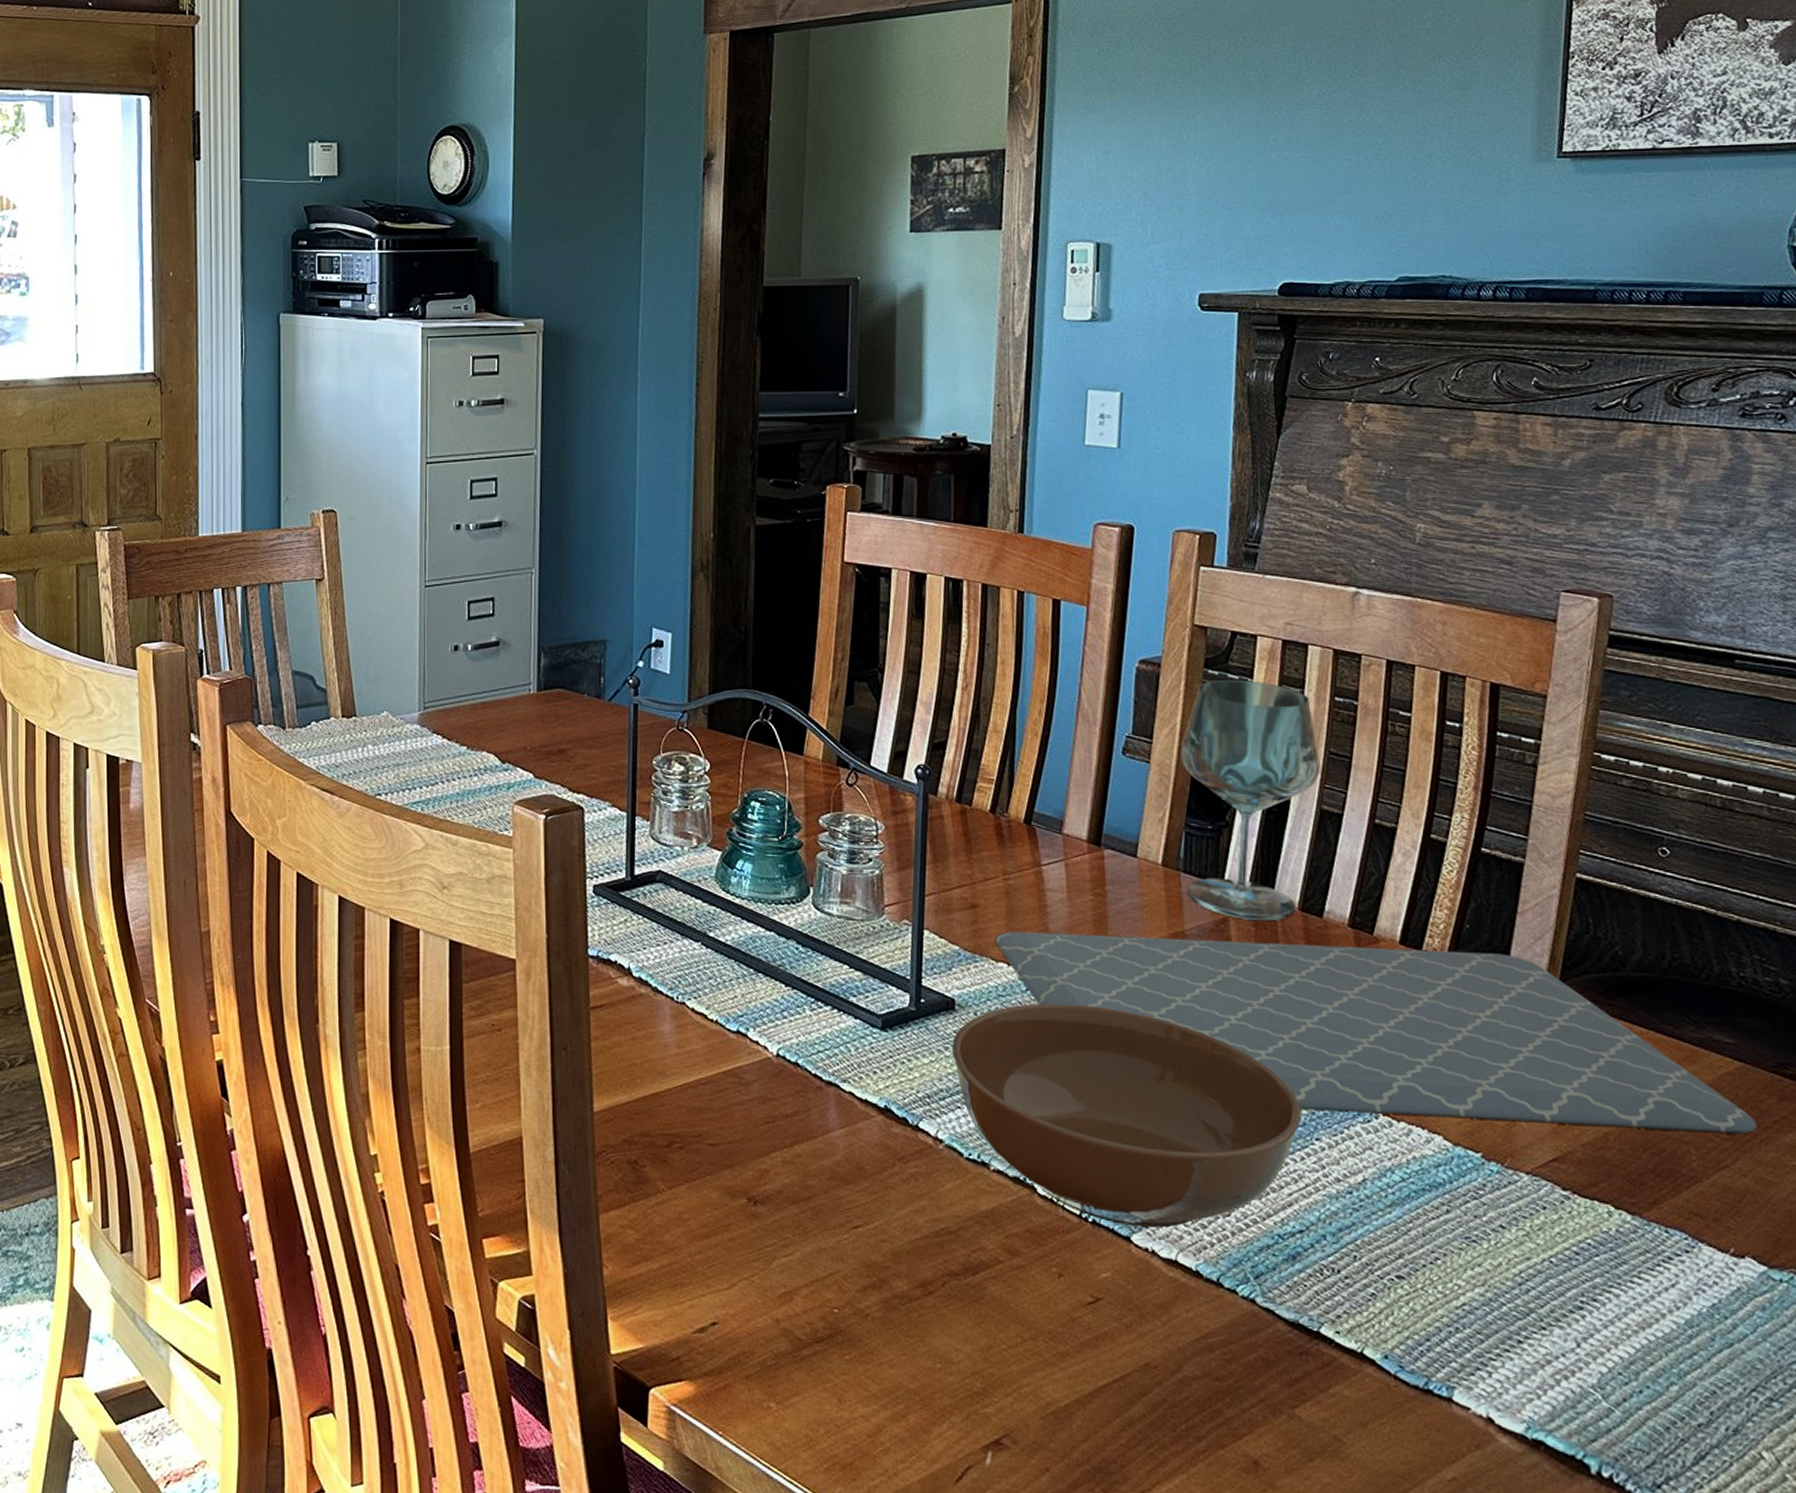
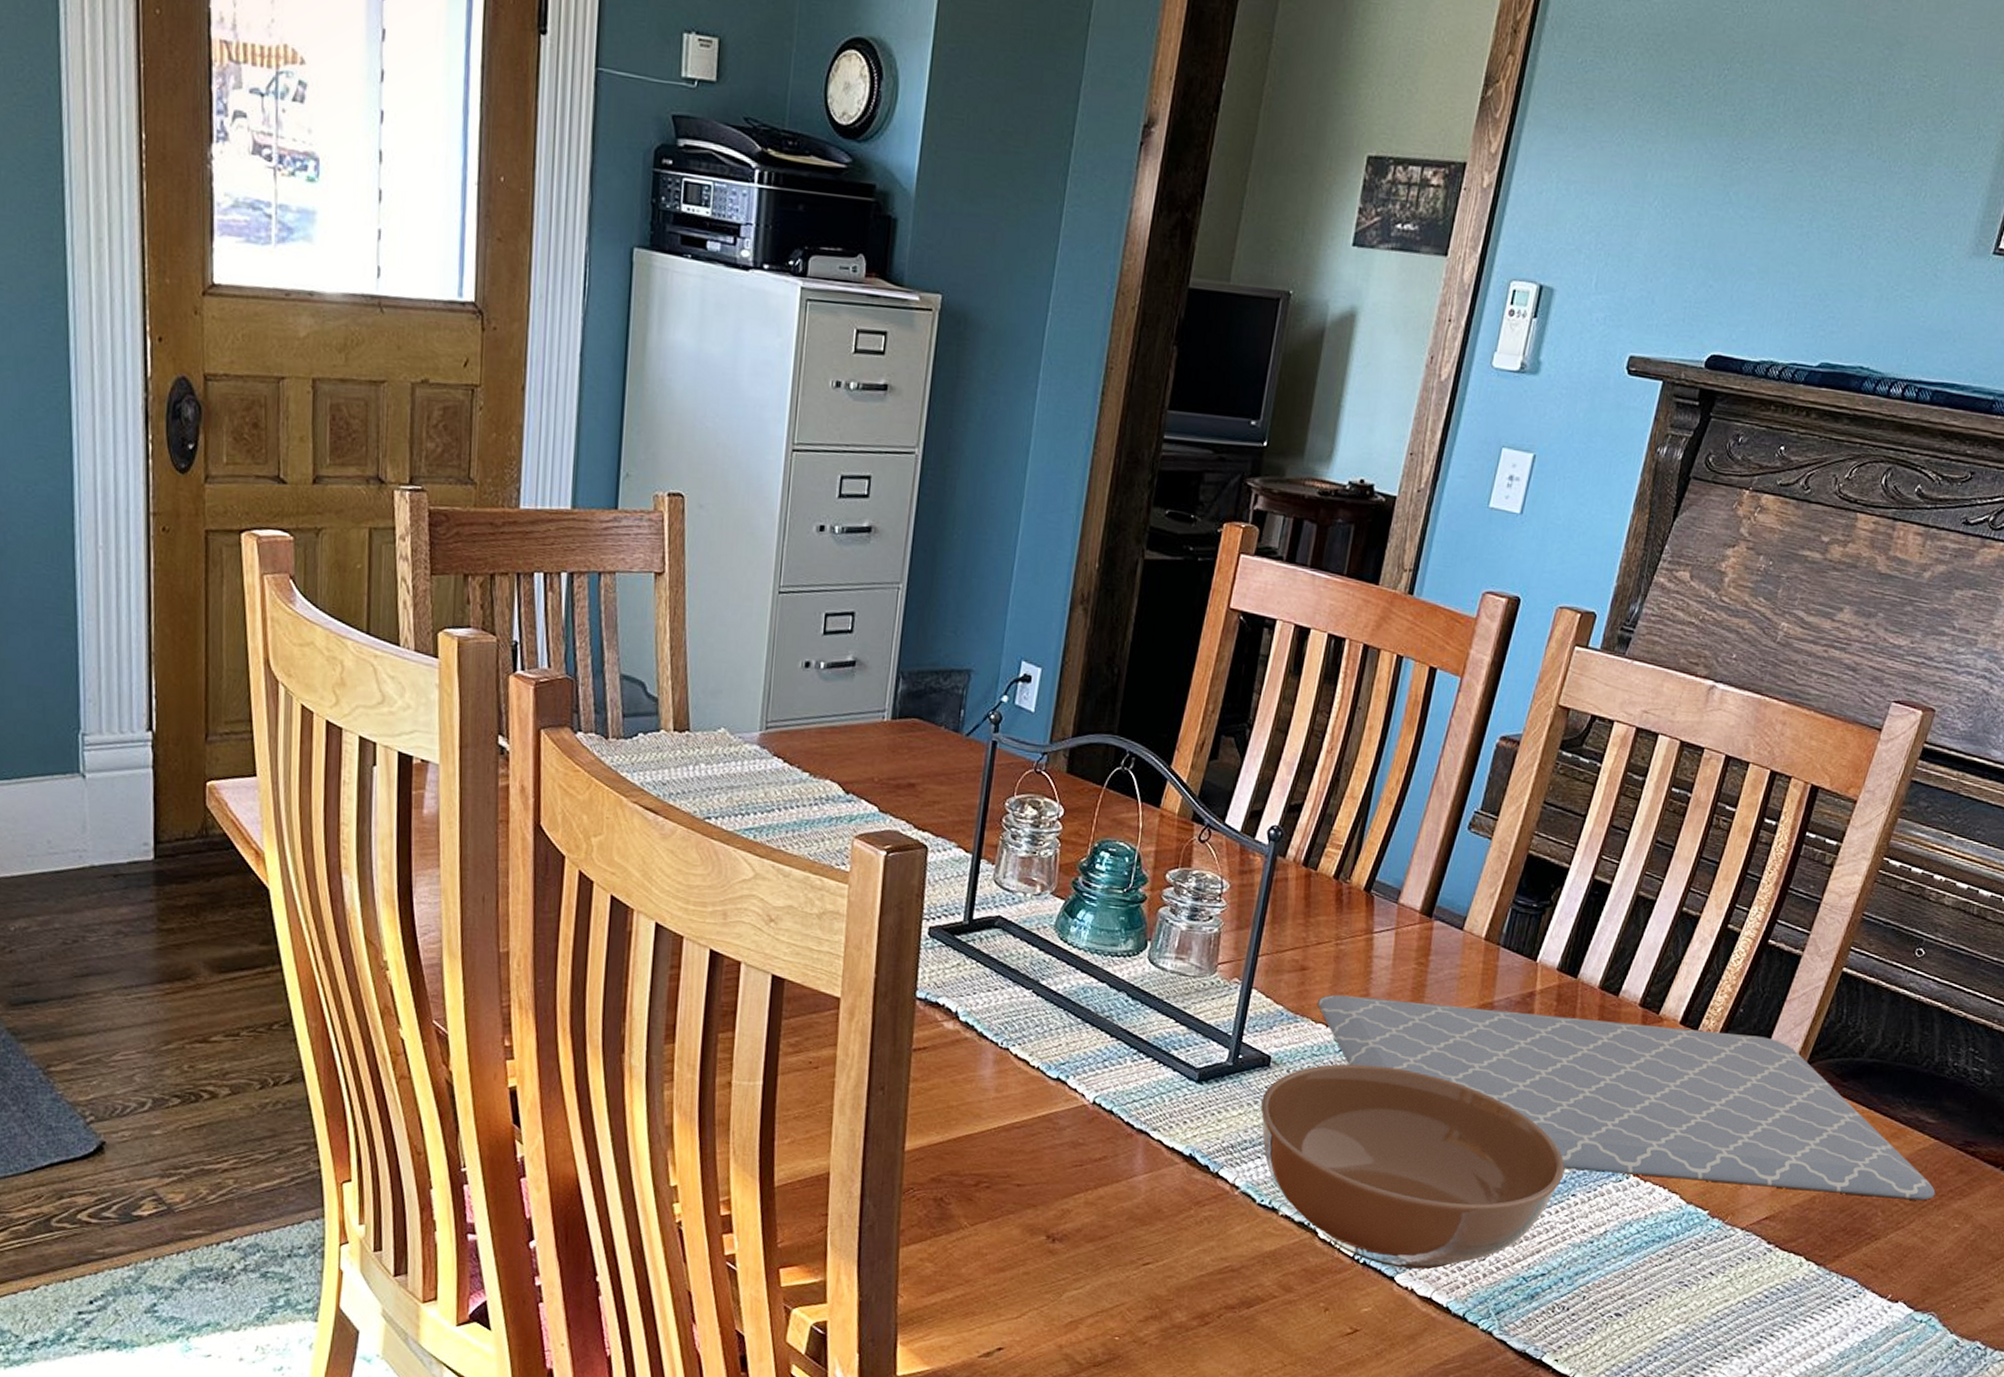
wine glass: present [1180,680,1321,922] -> none [1502,762,1649,998]

